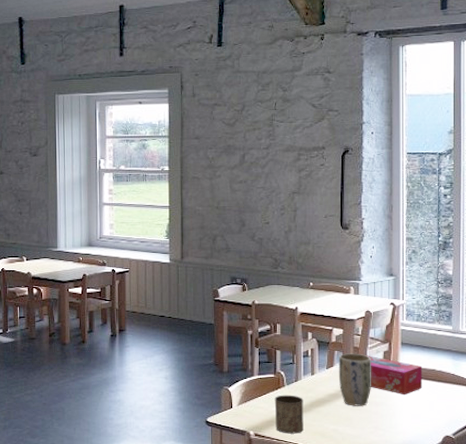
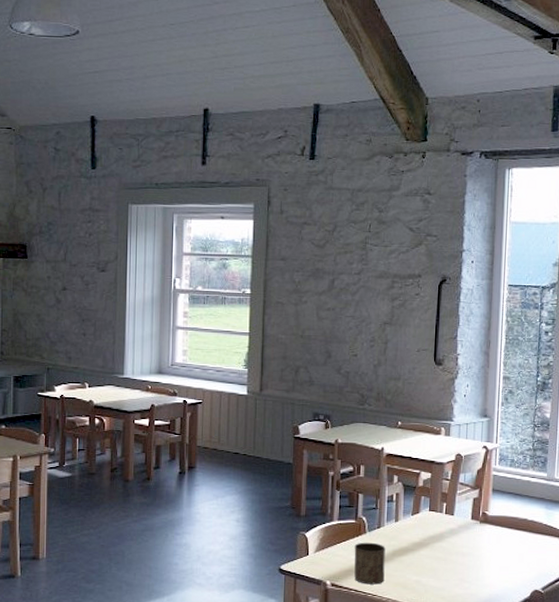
plant pot: present [338,353,372,406] -> none [424,499,461,556]
tissue box: present [365,355,423,395] -> none [454,502,514,546]

